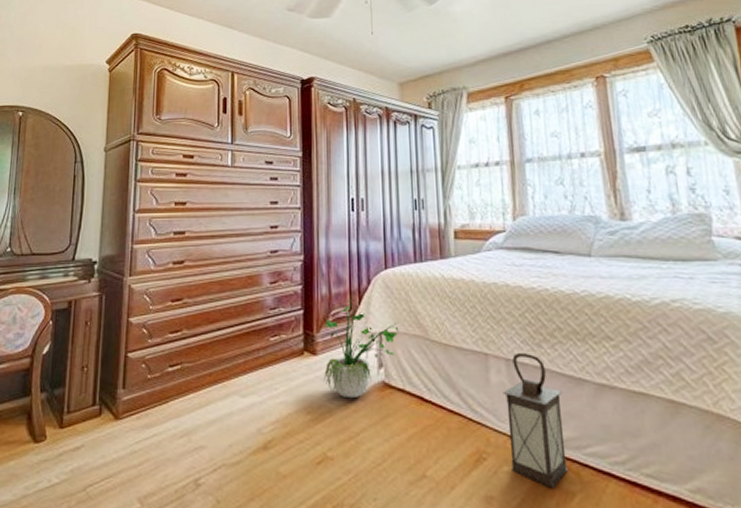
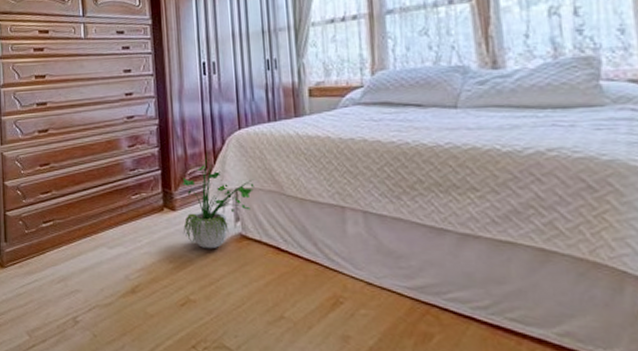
lantern: present [503,352,569,489] -> none [360,205,428,330]

